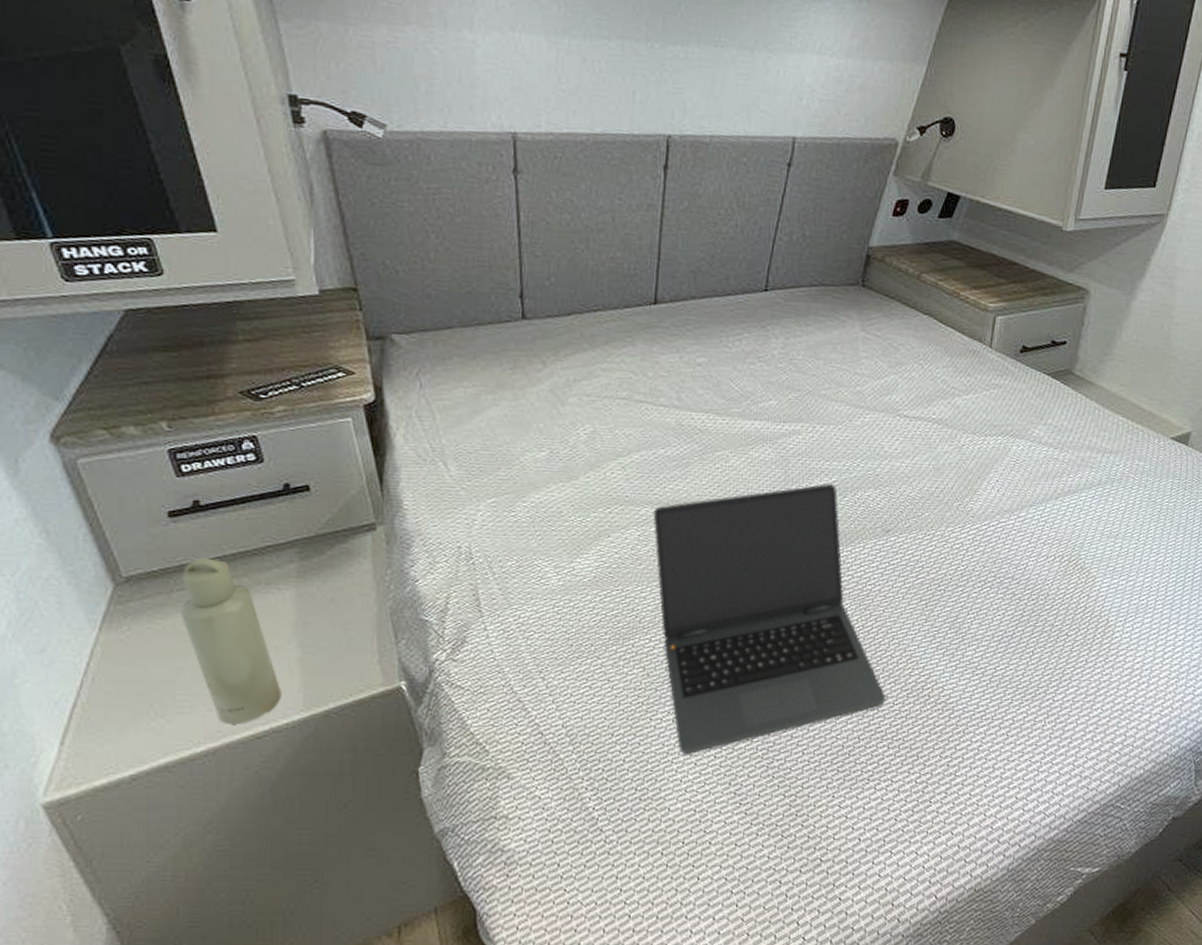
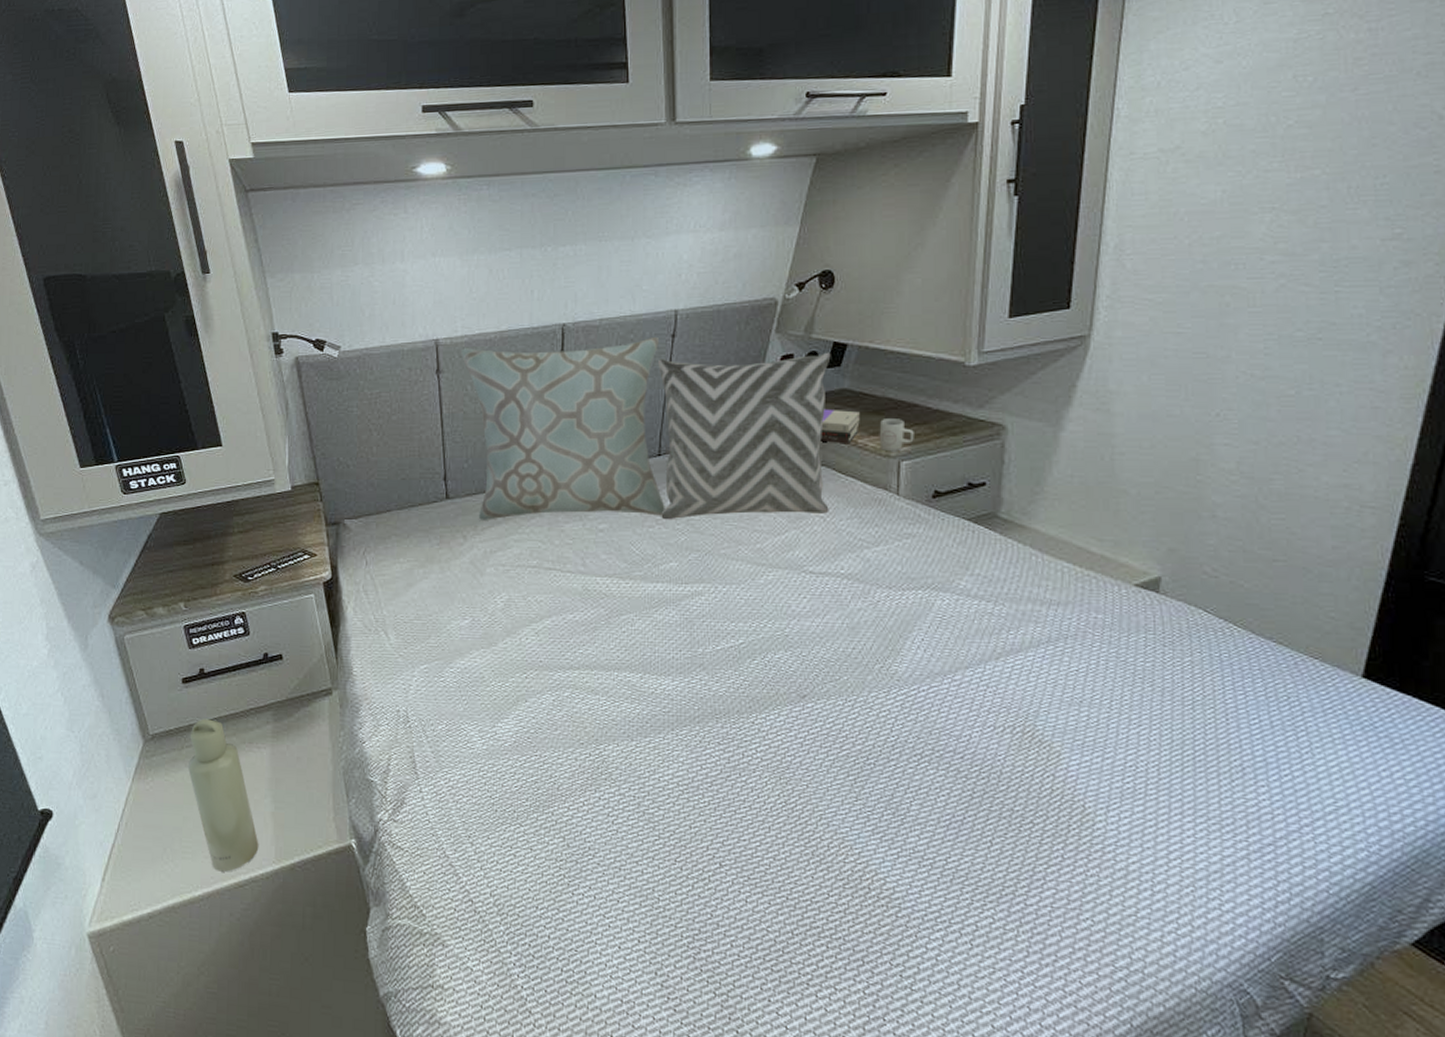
pillow: none [545,148,773,353] -> present [462,336,665,520]
laptop: present [653,484,887,755] -> none [565,646,820,937]
pillow: none [763,188,944,361] -> present [658,352,831,520]
books: none [925,258,965,296] -> present [819,408,860,444]
mug: none [979,274,1011,307] -> present [879,419,914,452]

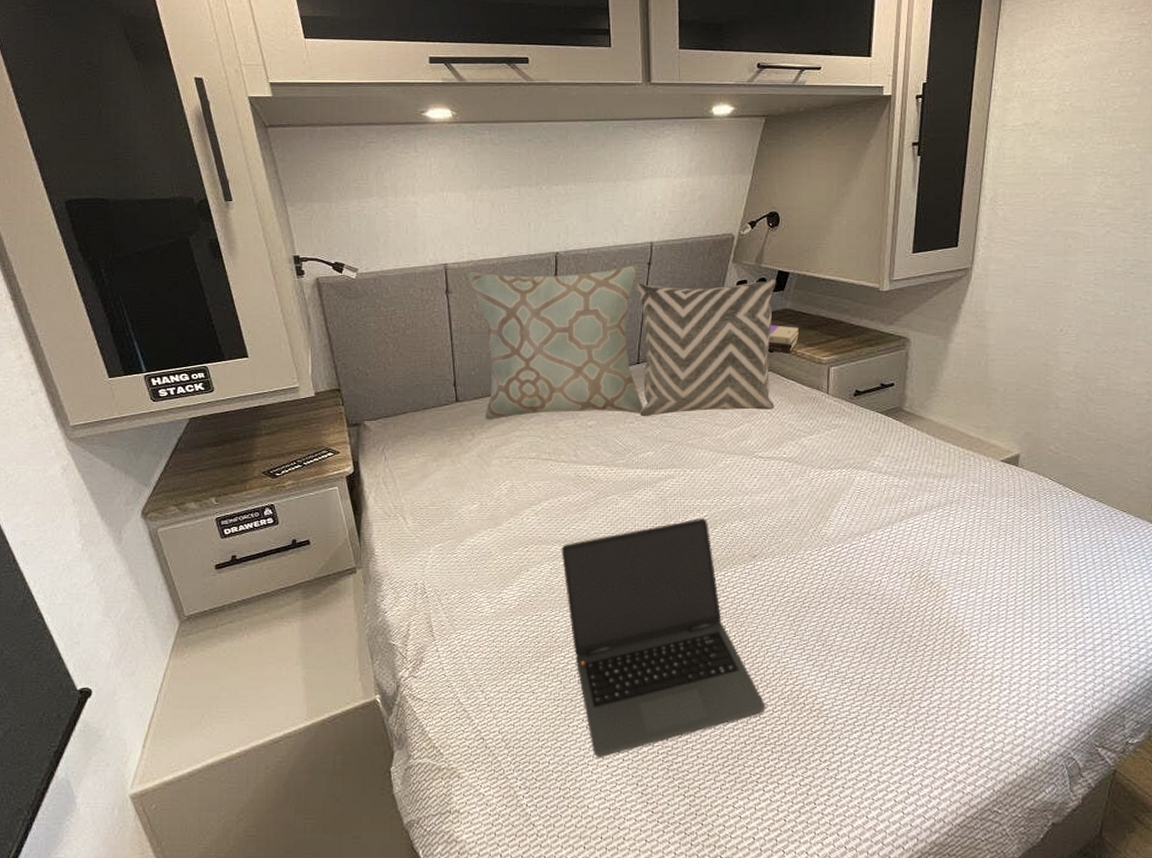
bottle: present [187,718,259,872] -> none [222,599,292,731]
laptop: none [565,646,820,937] -> present [561,518,767,758]
mug: present [879,419,914,452] -> none [813,333,840,360]

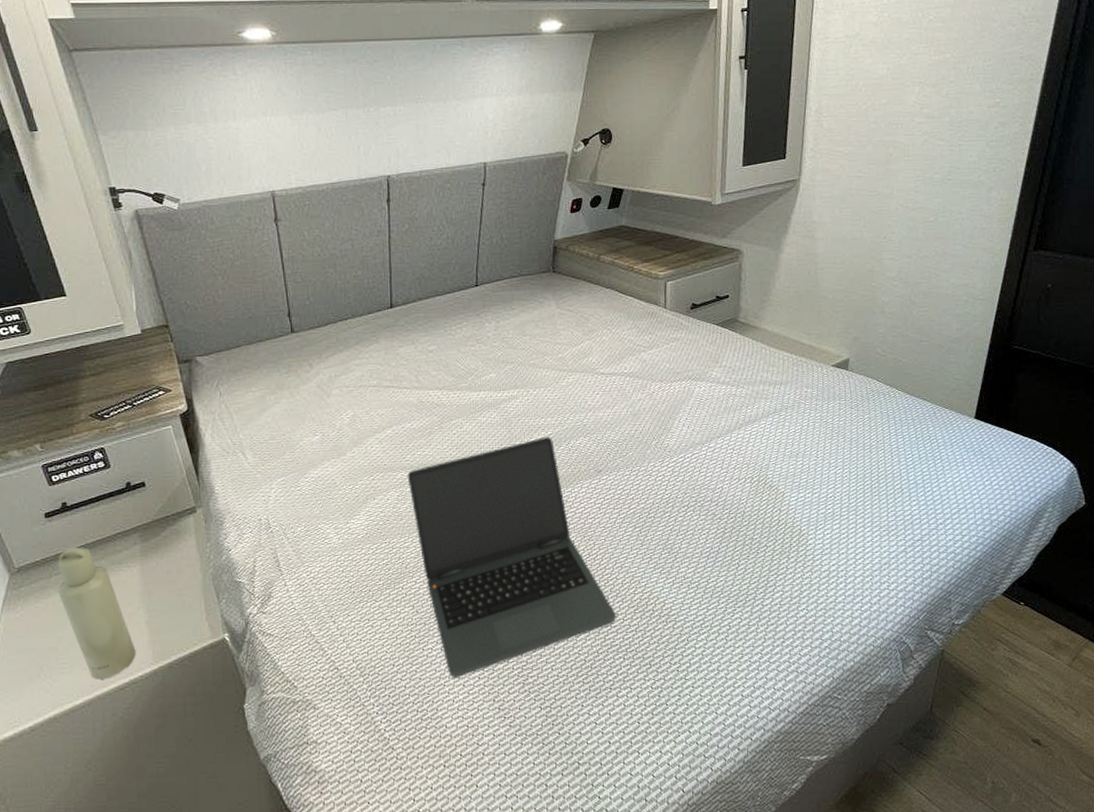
bottle: none [222,599,292,731] -> present [57,547,136,680]
pillow: present [468,264,643,420] -> none [297,185,484,349]
pillow: present [637,279,776,417] -> none [472,196,614,340]
books: present [767,325,799,354] -> none [604,242,635,270]

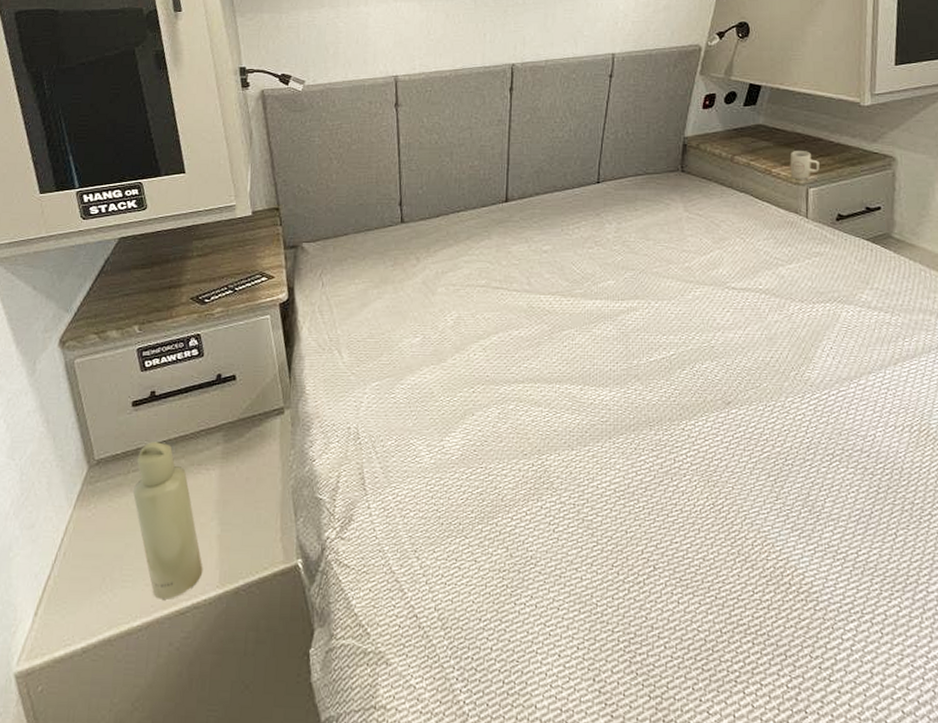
laptop: present [407,437,617,678] -> none [510,358,746,645]
mug: none [650,248,676,275] -> present [789,151,820,180]

